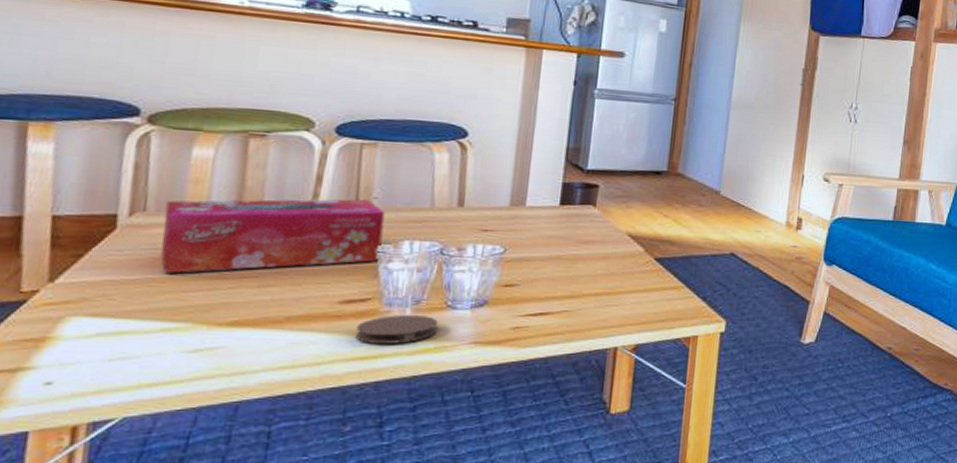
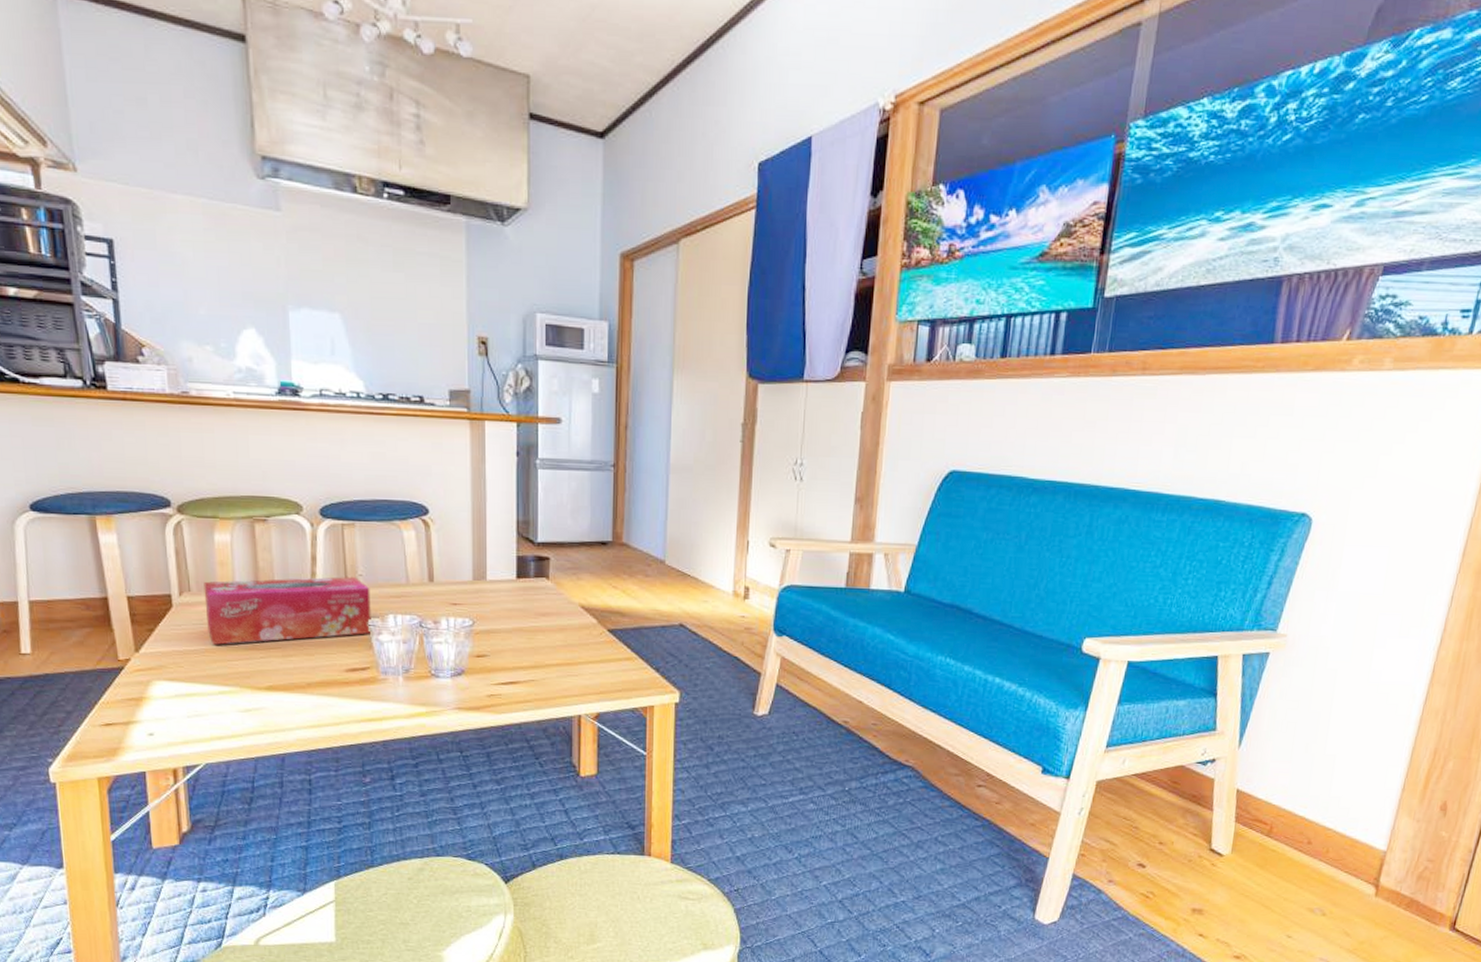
coaster: present [355,315,439,344] -> none [361,682,427,708]

